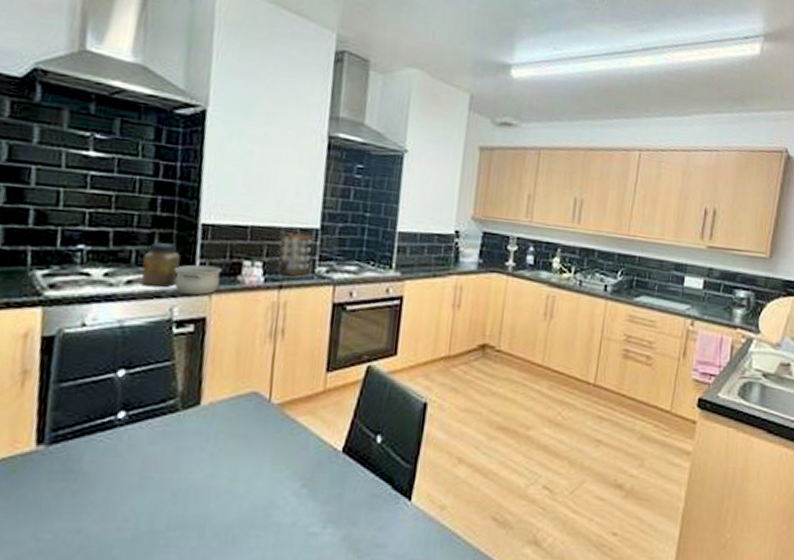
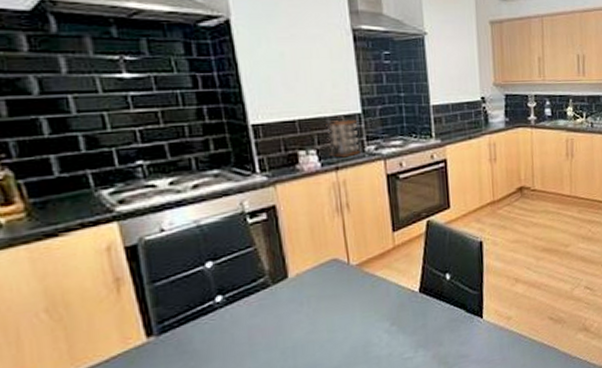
jar: present [141,242,181,288] -> none [203,147,240,188]
cooking pot: present [174,264,223,296] -> none [235,160,281,189]

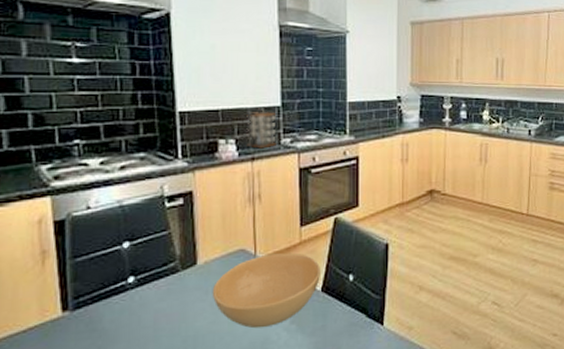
bowl: none [307,258,417,334] -> present [212,253,320,329]

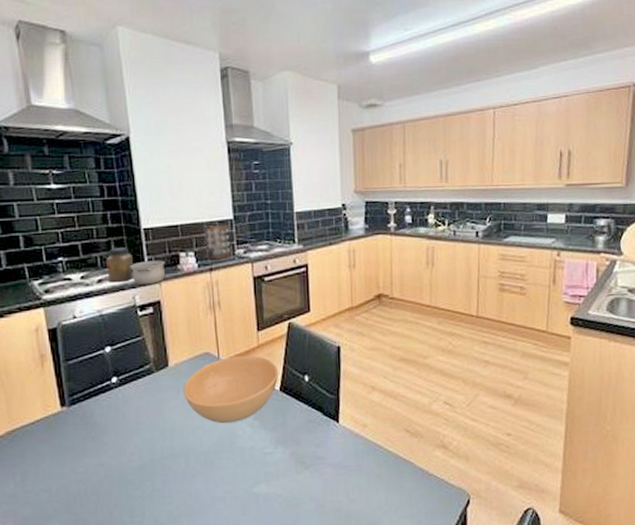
jar: none [132,132,165,170] -> present [106,247,134,283]
cooking pot: none [160,147,202,174] -> present [130,260,165,285]

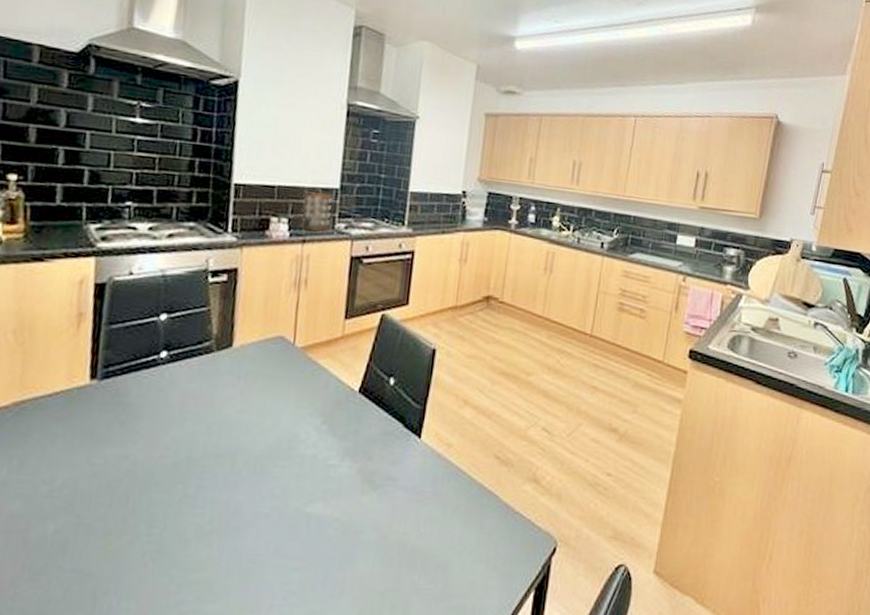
jar: present [106,247,134,283] -> none [181,200,216,241]
cooking pot: present [130,260,165,285] -> none [210,220,253,248]
bowl: present [183,355,278,424] -> none [244,344,361,424]

